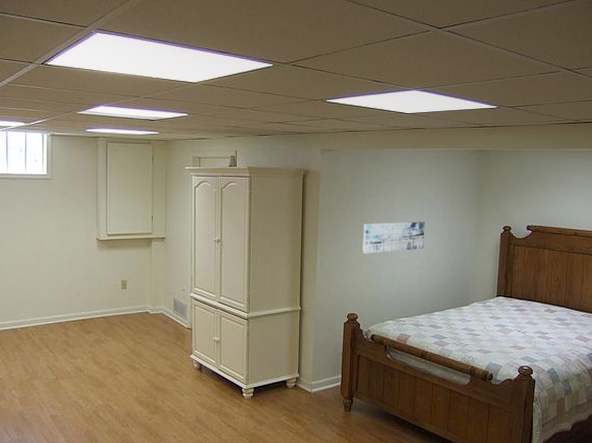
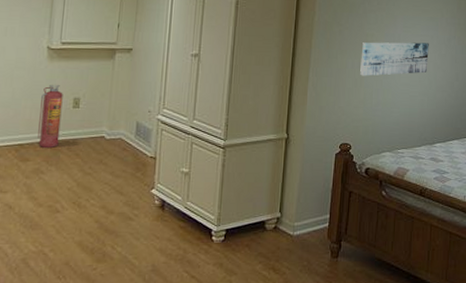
fire extinguisher: none [96,270,113,322] -> present [38,85,63,148]

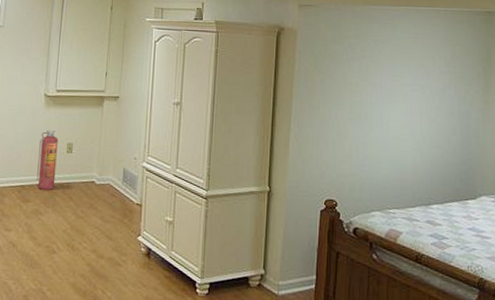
wall art: present [360,42,429,76] -> none [345,91,420,128]

